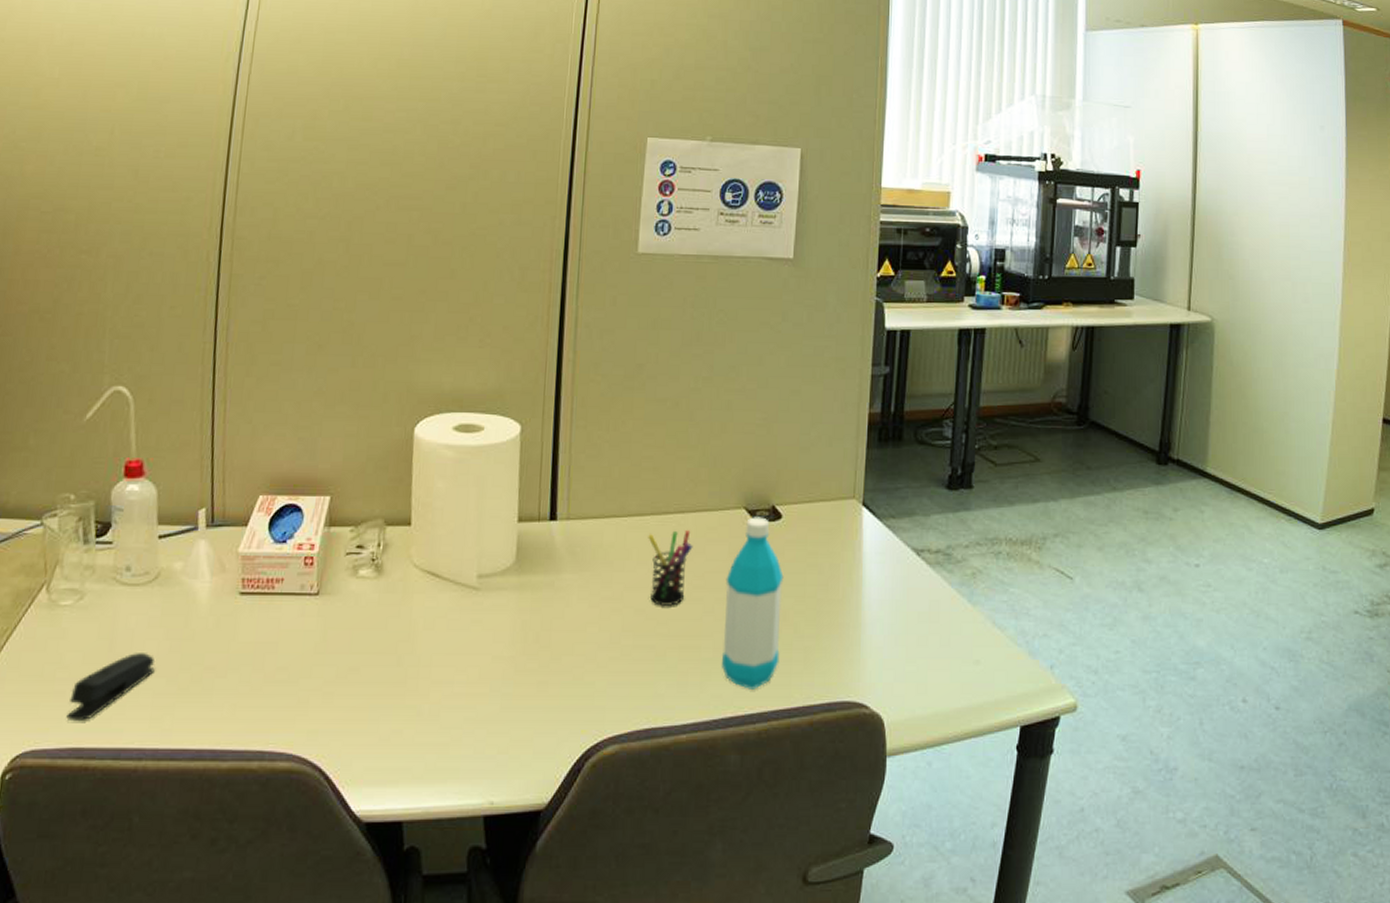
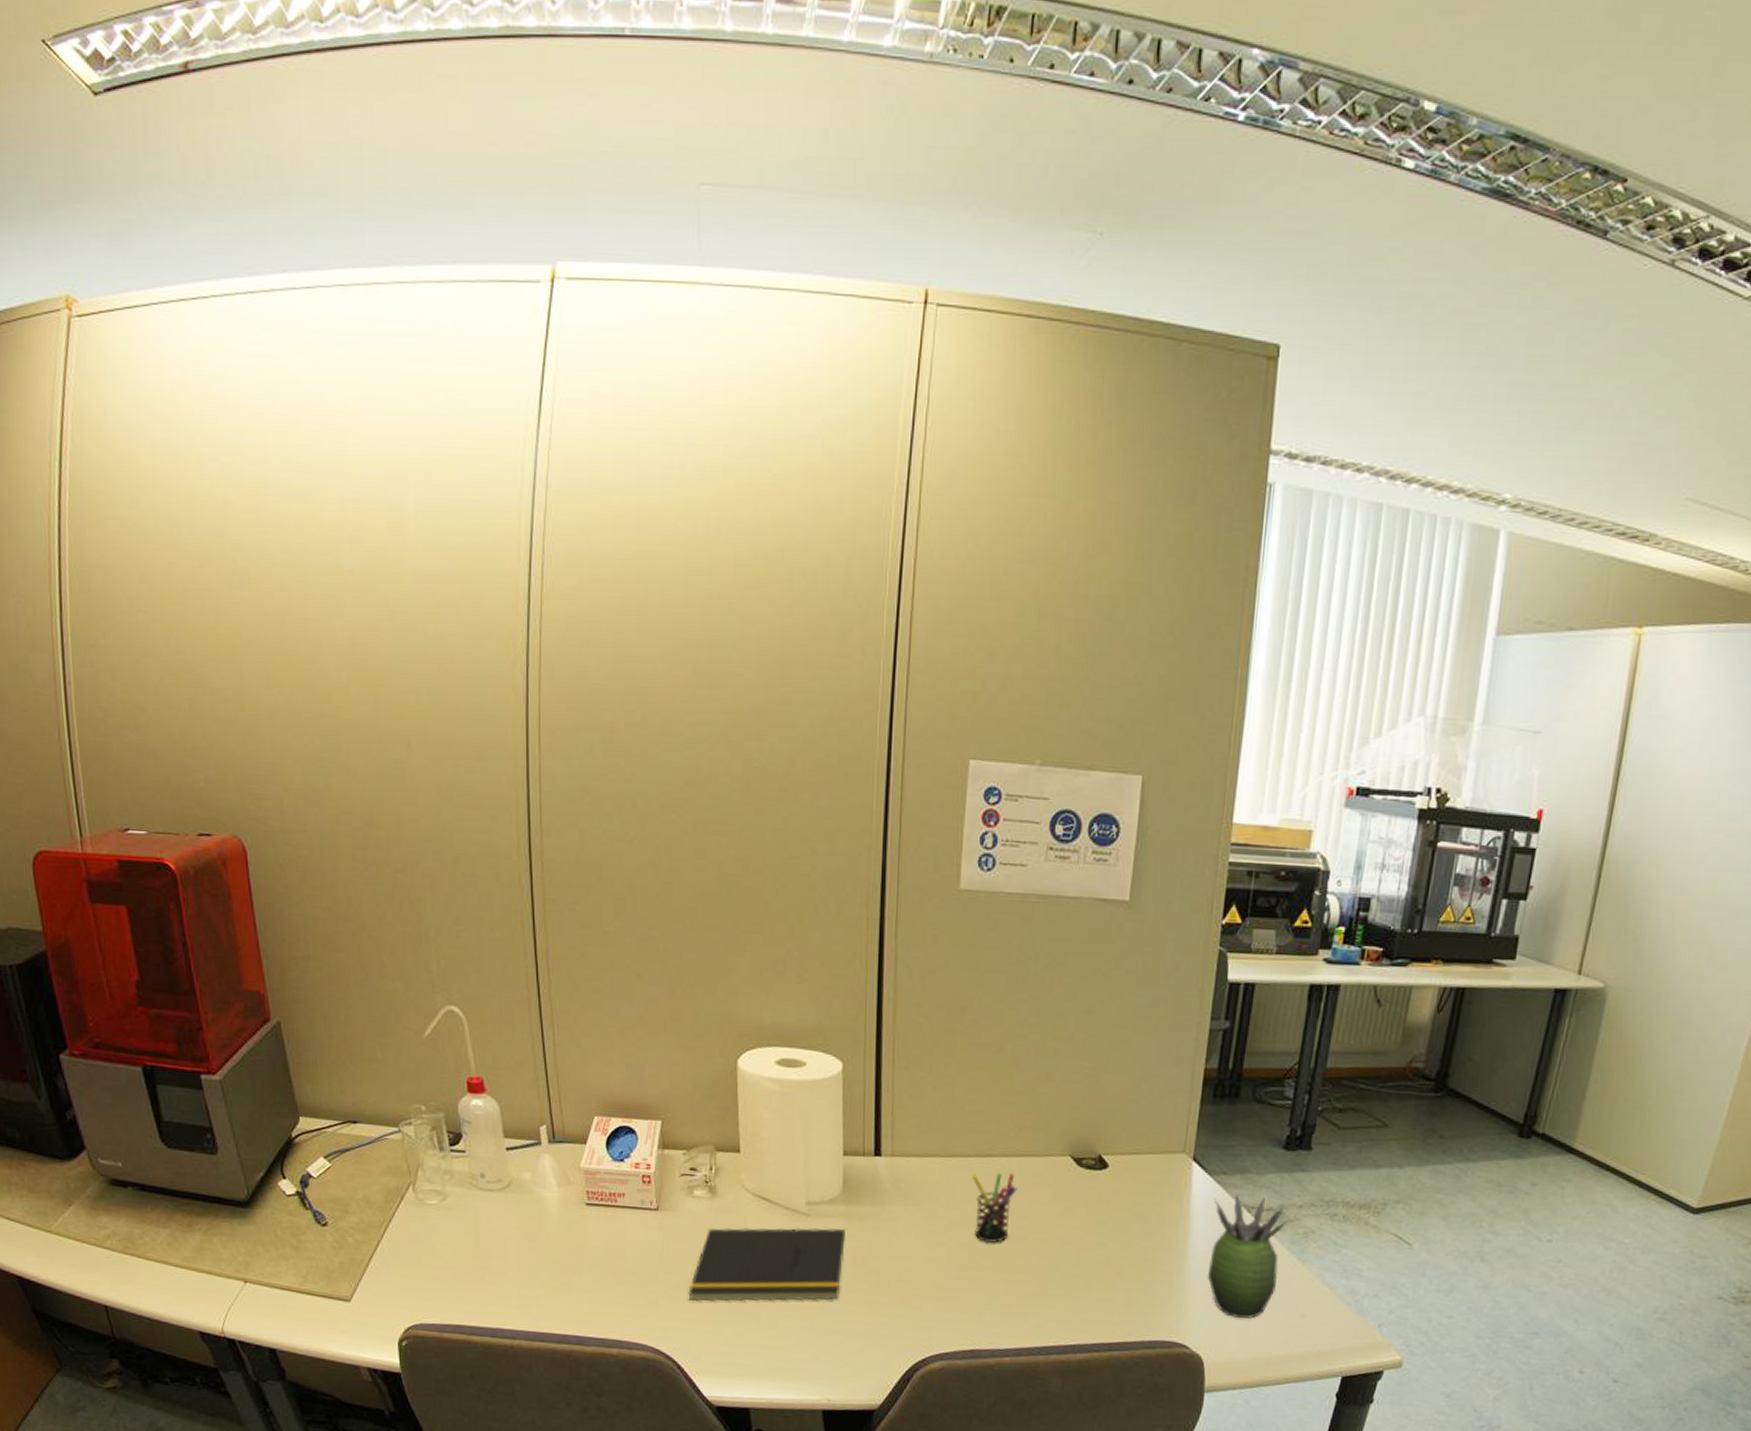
stapler: present [66,653,156,722] -> none [446,1249,518,1304]
notepad: none [343,601,518,696] -> present [688,1227,847,1302]
water bottle: present [721,517,784,689] -> none [1044,1164,1109,1324]
succulent plant: none [882,536,956,669] -> present [1207,1193,1288,1319]

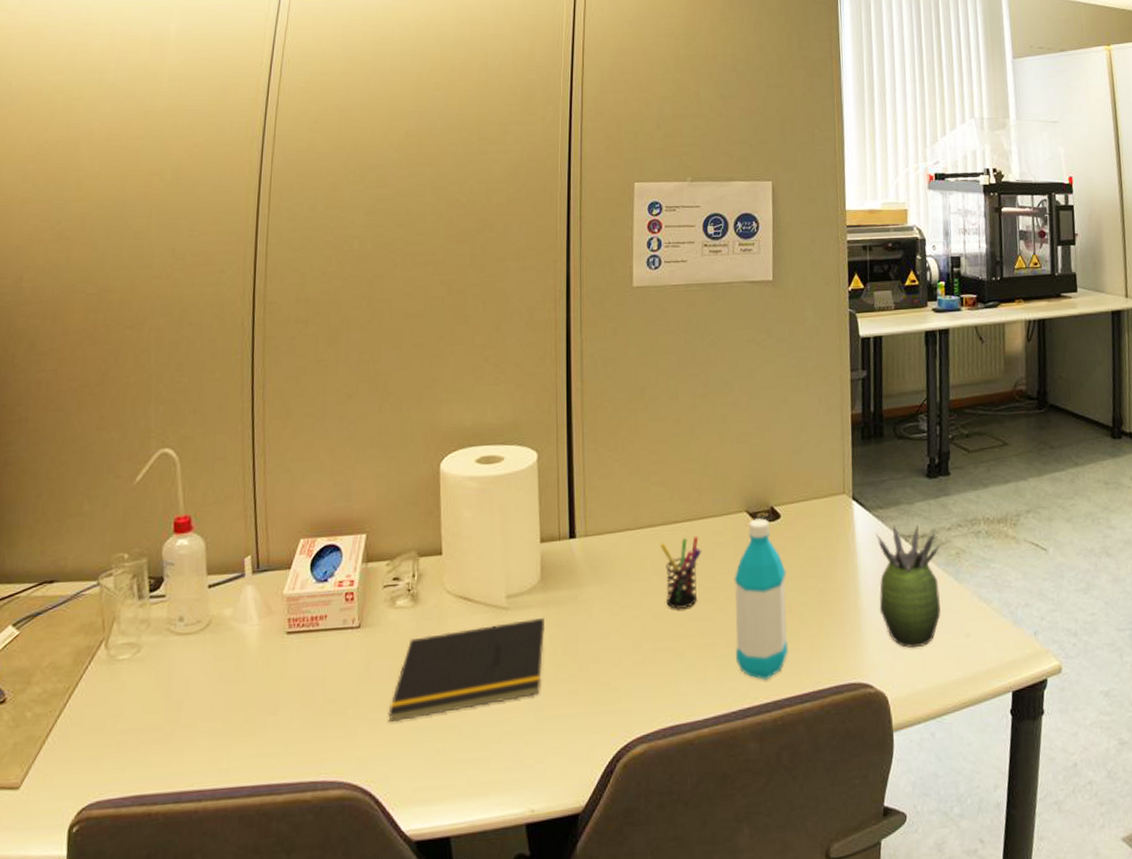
water bottle: none [1044,1164,1109,1324] -> present [734,518,789,680]

